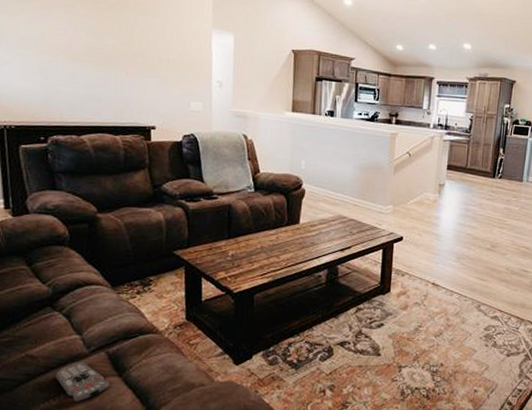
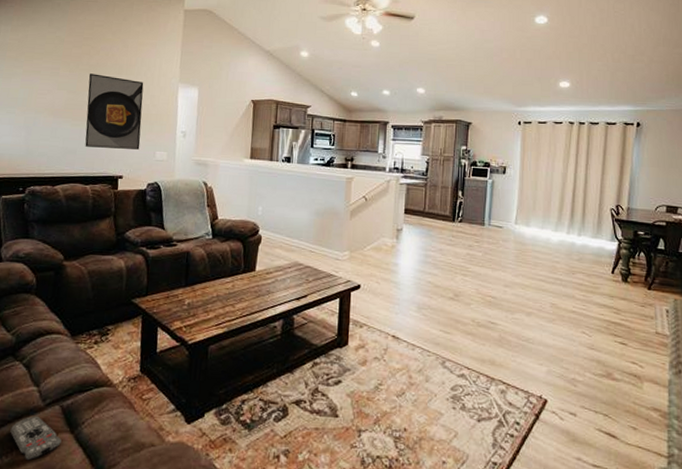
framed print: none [109,13,173,99] -> present [85,73,144,150]

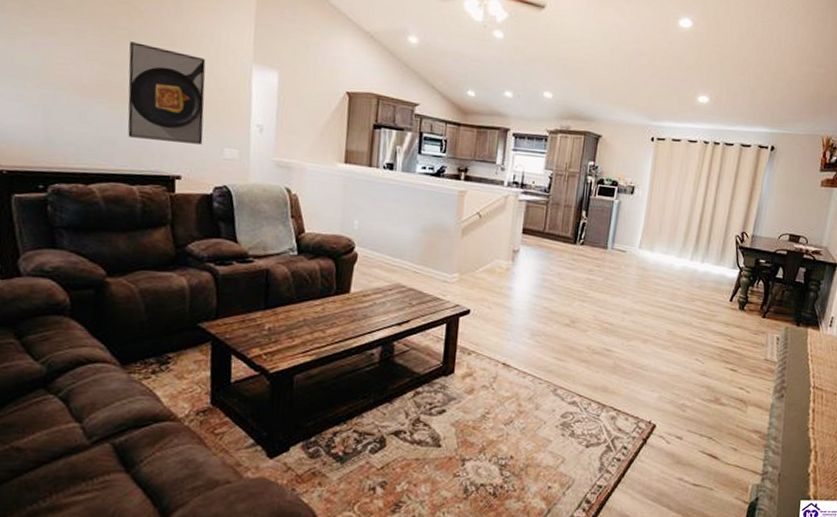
remote control: present [10,415,61,461] -> none [47,455,115,504]

